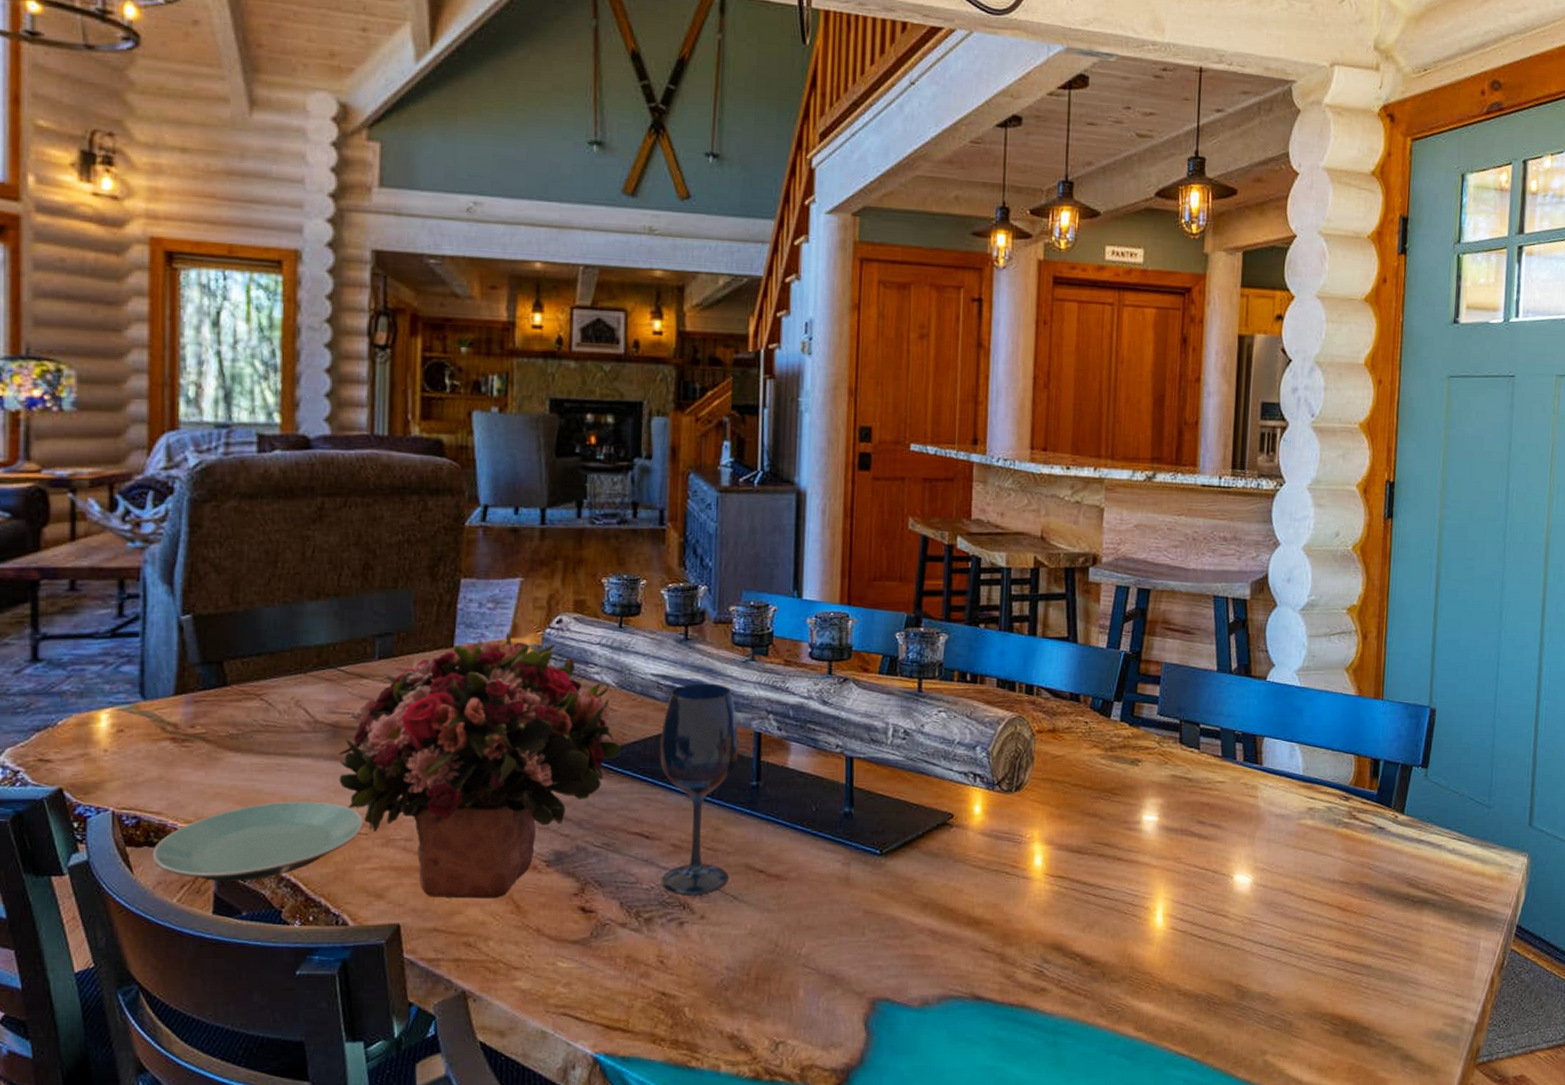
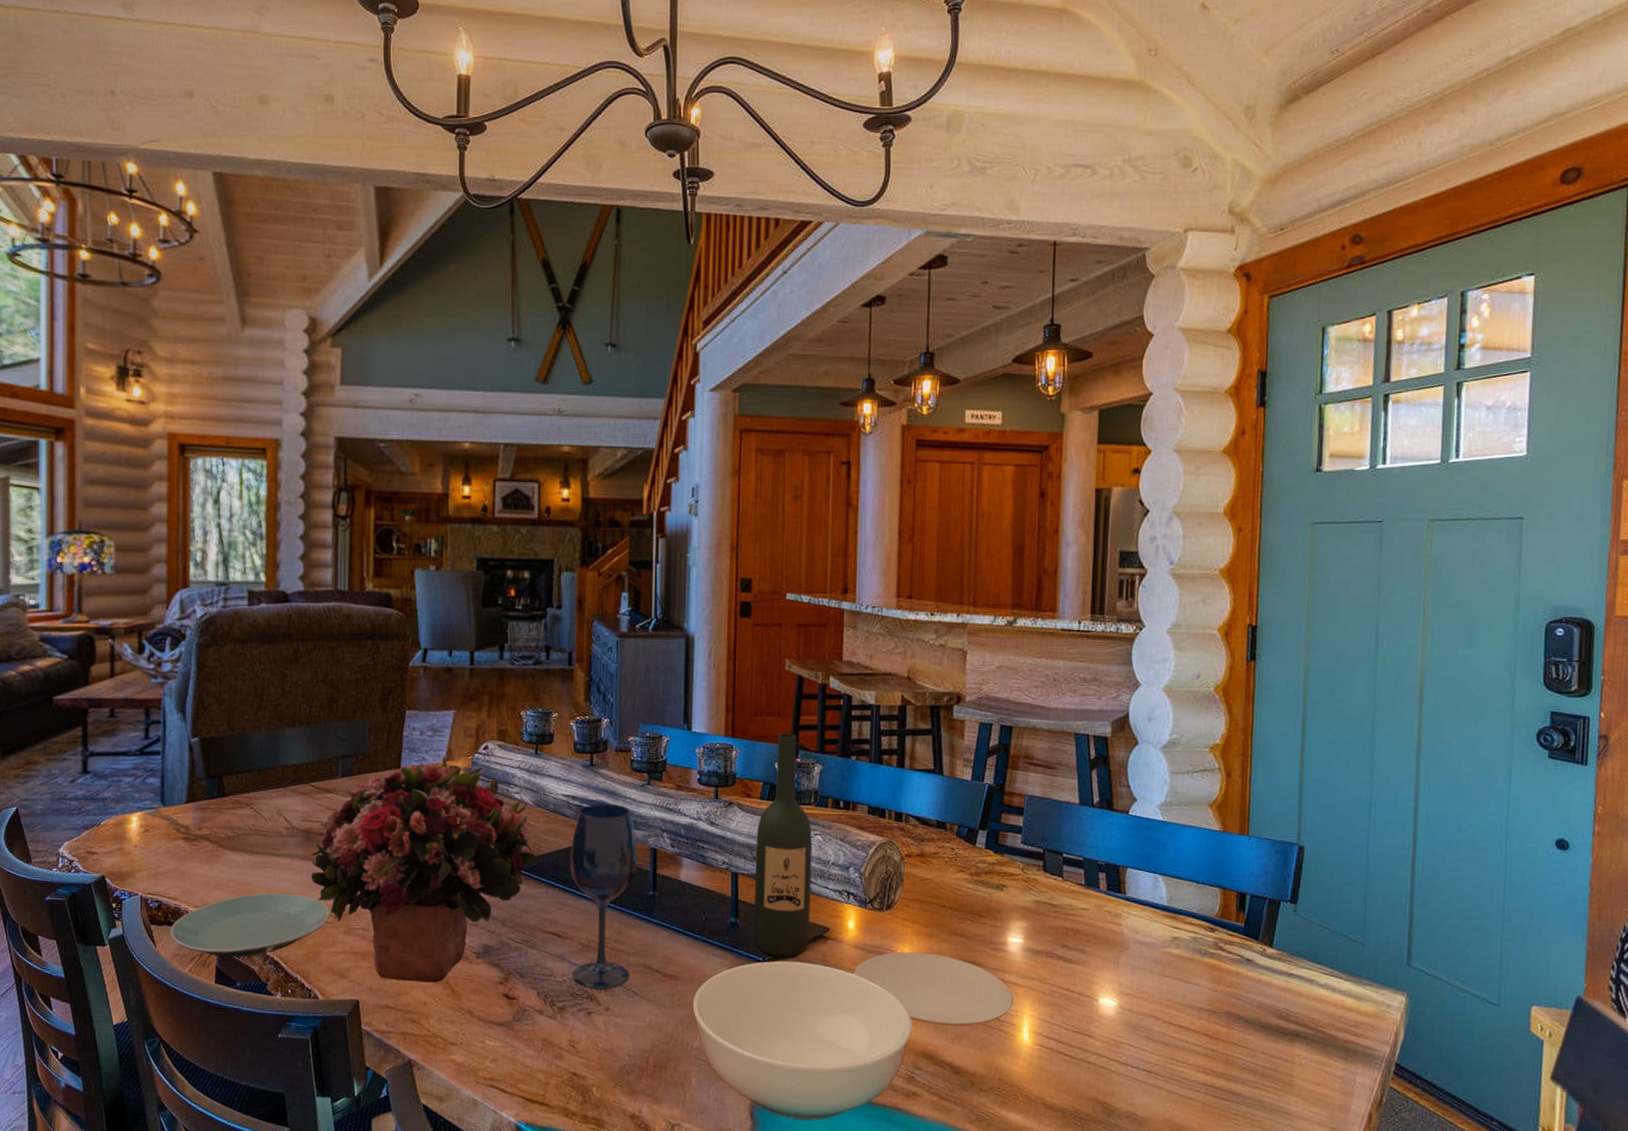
bowl: none [800,852,1042,1028] -> present [692,961,913,1121]
wine bottle: none [870,600,937,850] -> present [753,733,813,959]
plate: none [980,836,1147,915] -> present [854,952,1013,1027]

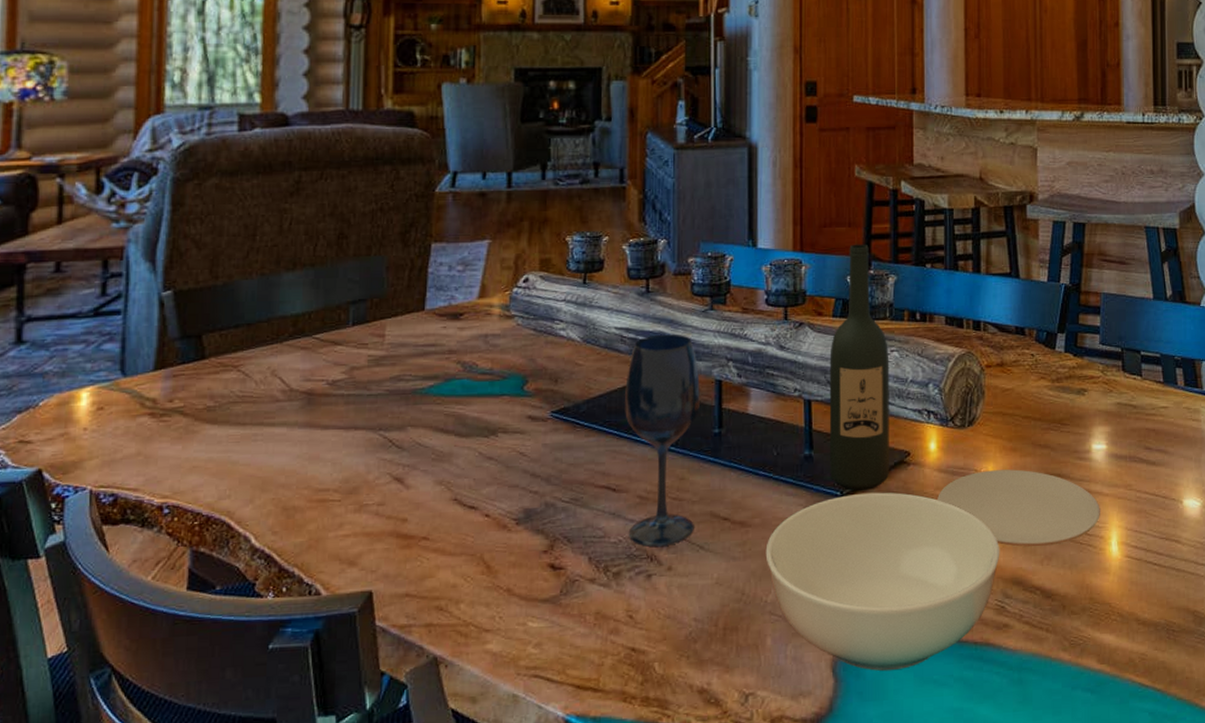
plate: present [170,893,330,958] -> none [128,469,337,557]
bouquet: present [310,757,538,983] -> none [312,294,588,562]

